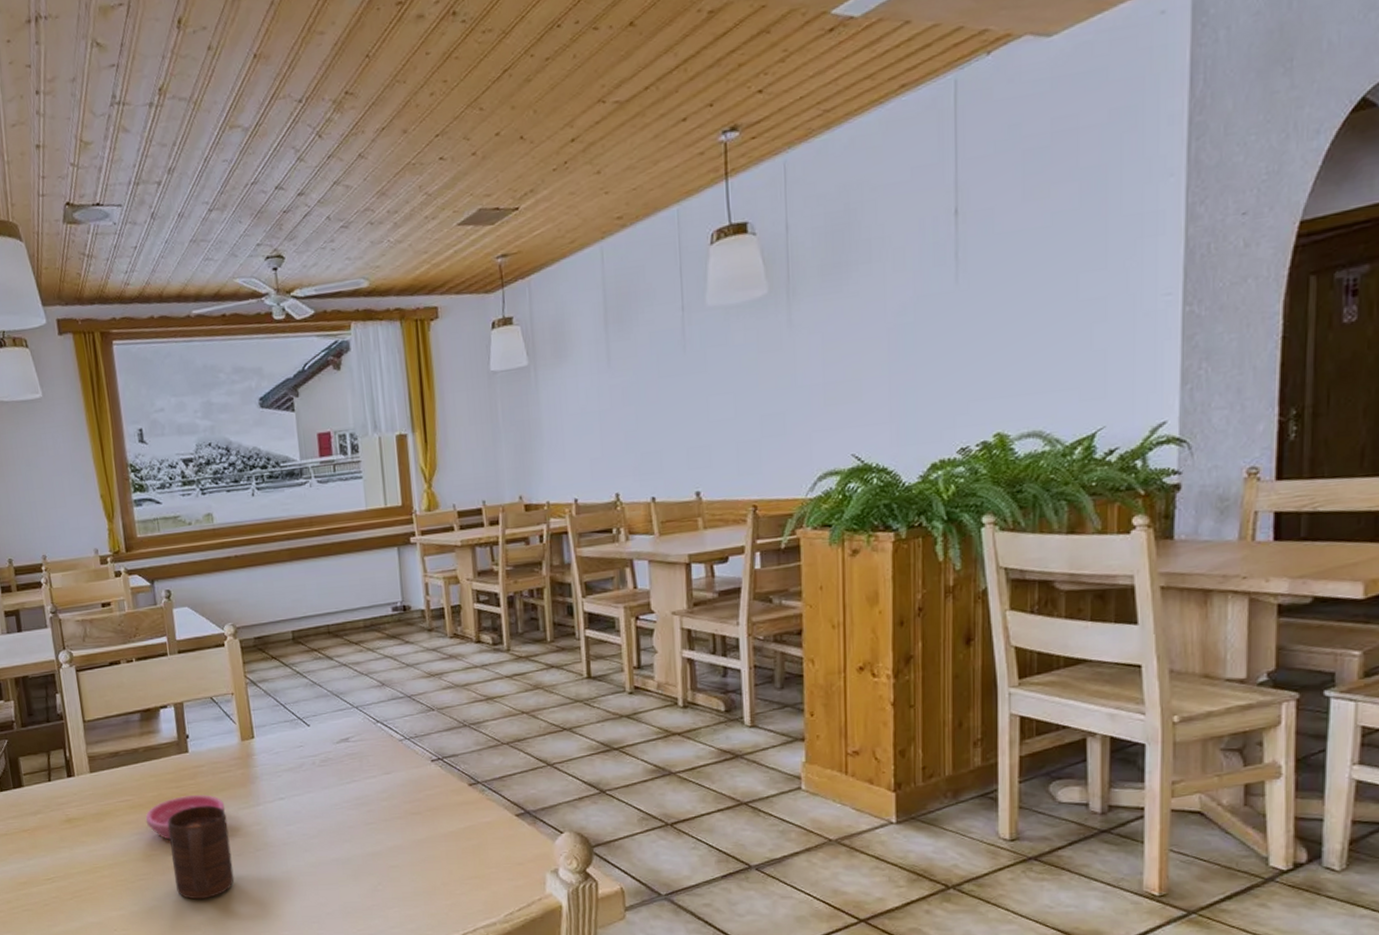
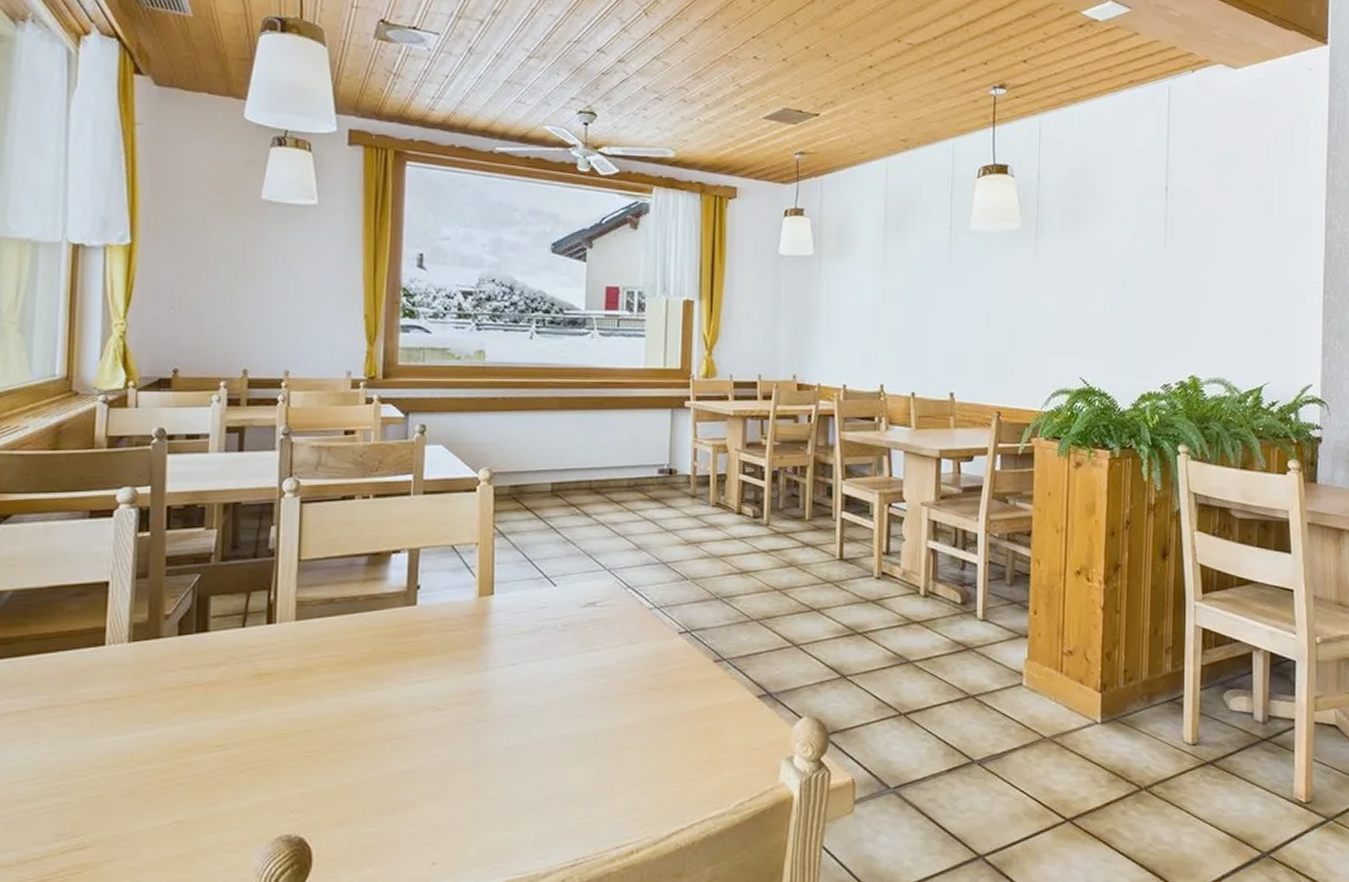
saucer: present [145,795,226,840] -> none [353,655,449,705]
cup: present [167,805,234,900] -> none [376,667,449,777]

